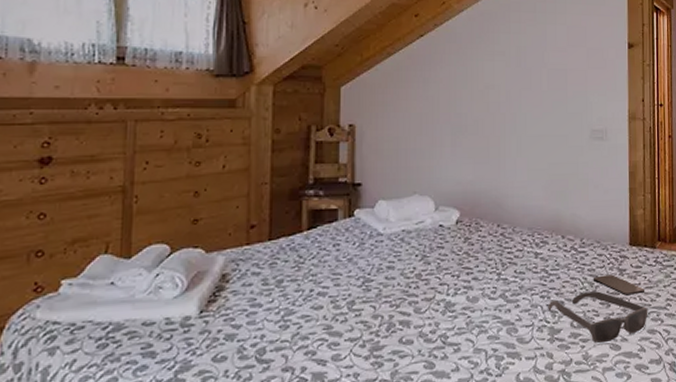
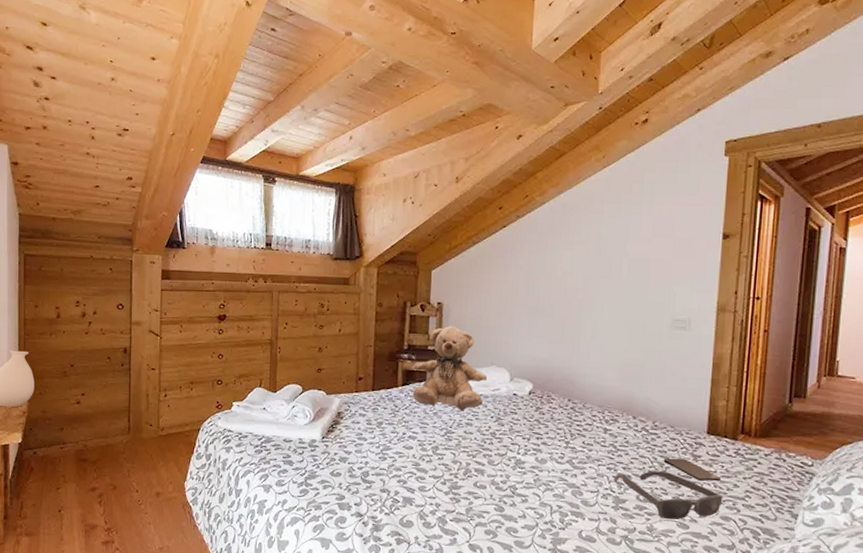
teddy bear: none [320,150,410,253] -> present [412,325,488,411]

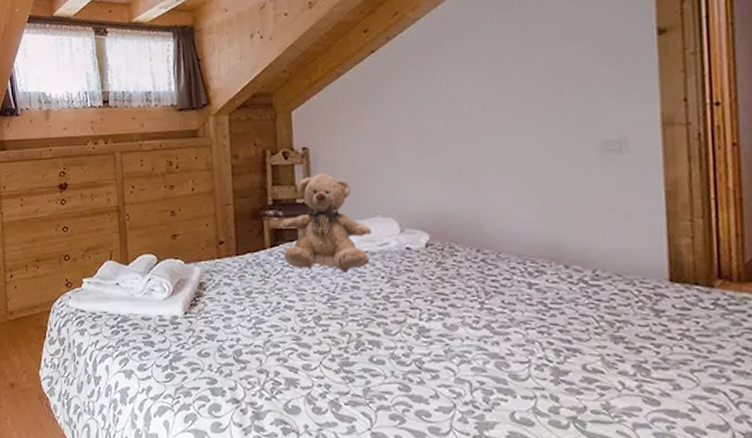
glasses: present [614,471,723,520] -> none [549,333,704,395]
smartphone: present [663,458,720,482] -> none [613,315,696,343]

